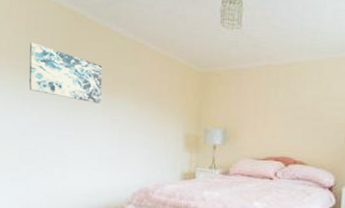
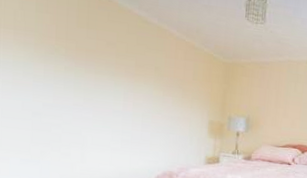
wall art: present [28,42,103,104] -> none [40,17,124,87]

